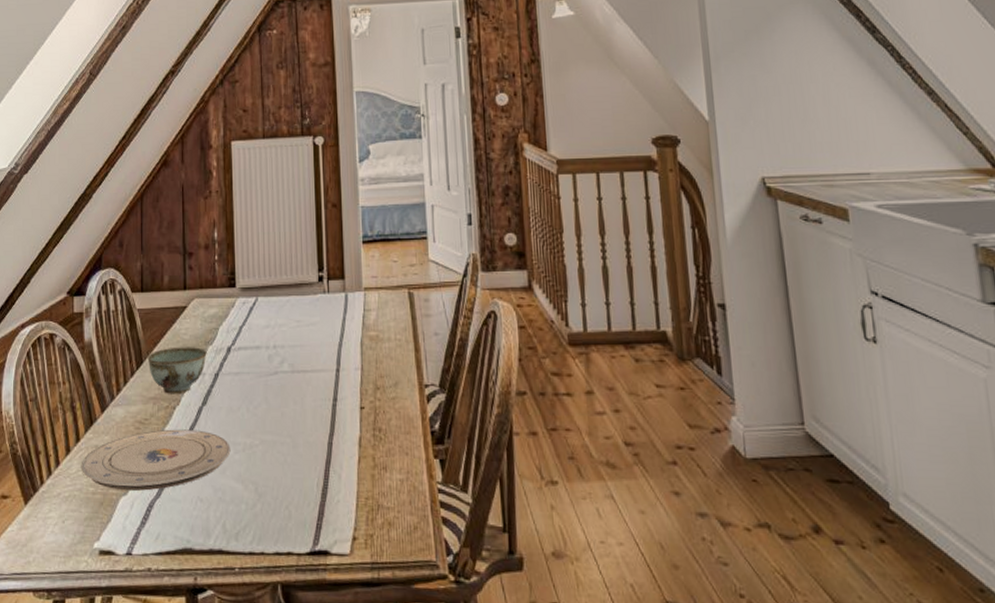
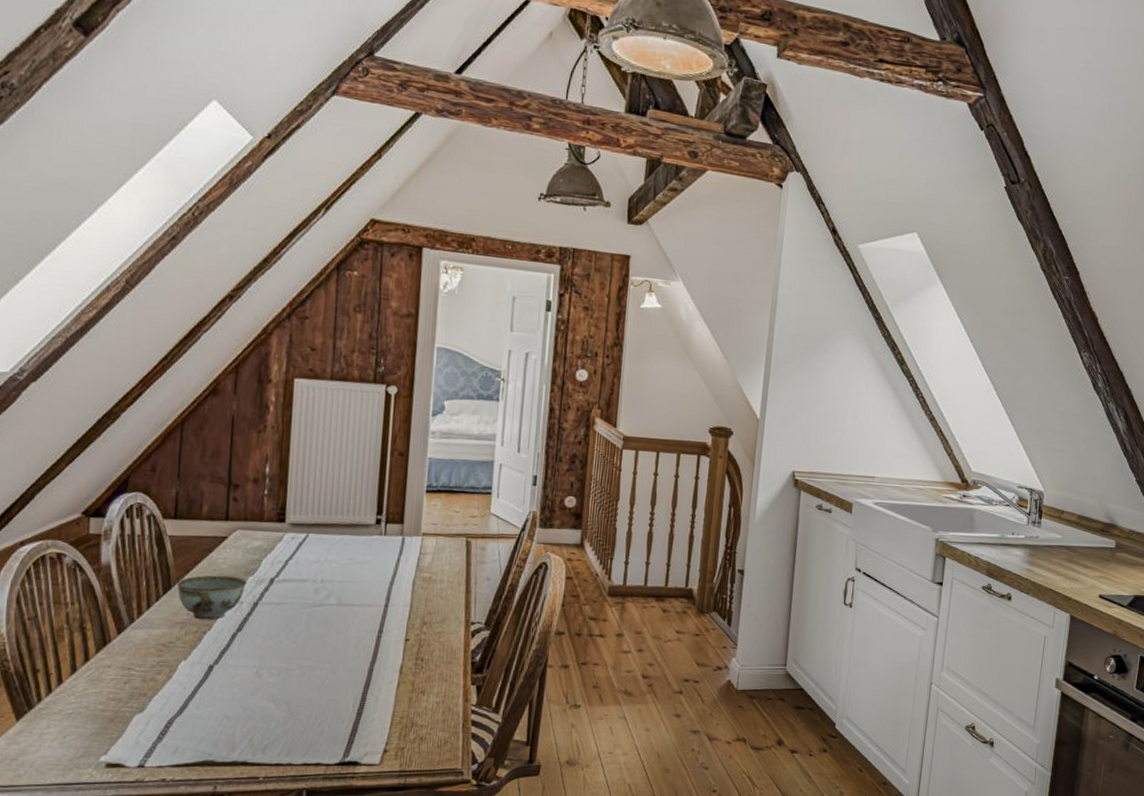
plate: present [81,429,231,491] -> none [88,652,265,709]

